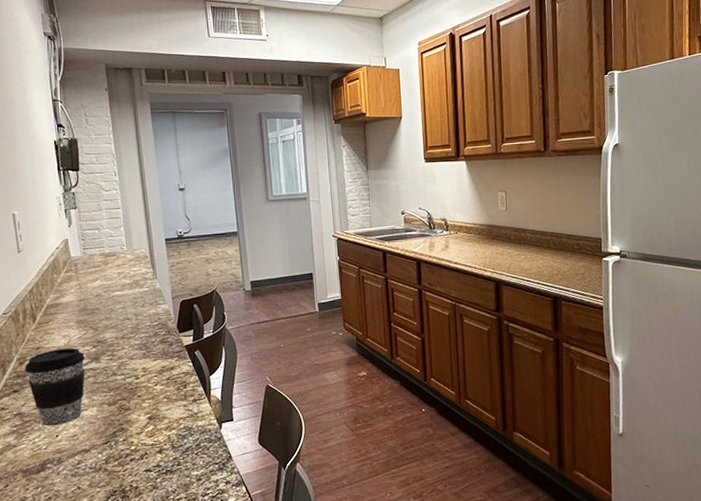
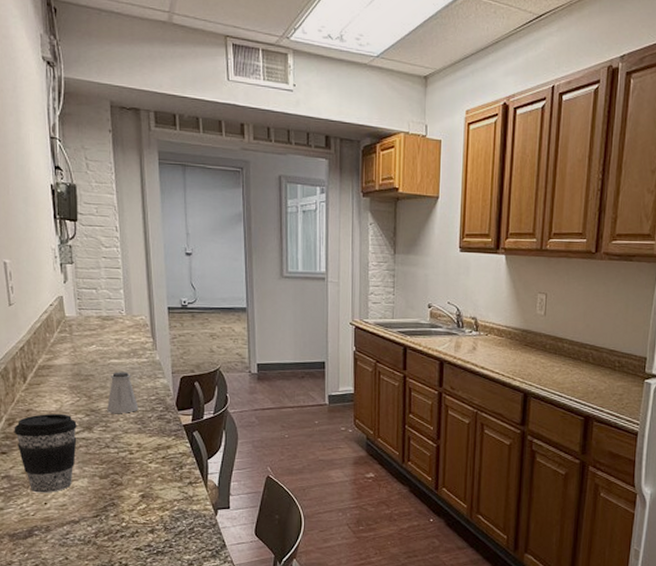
saltshaker: none [113,302,143,342] -> present [107,372,139,413]

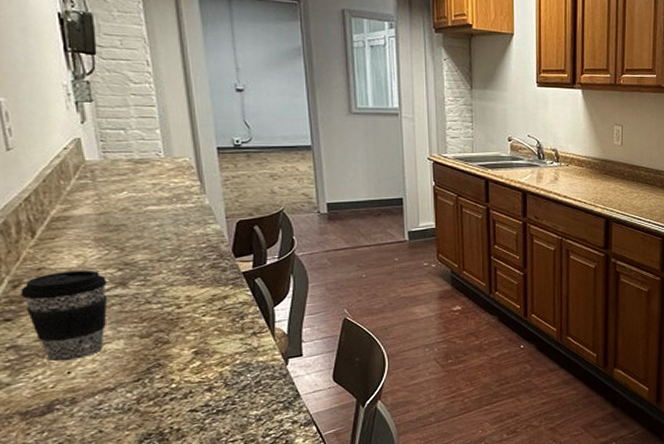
saltshaker: present [107,372,139,413] -> none [145,219,186,265]

